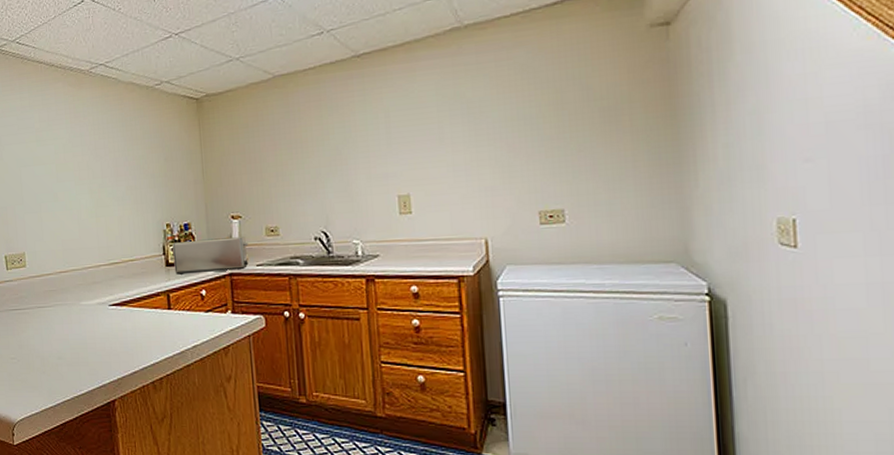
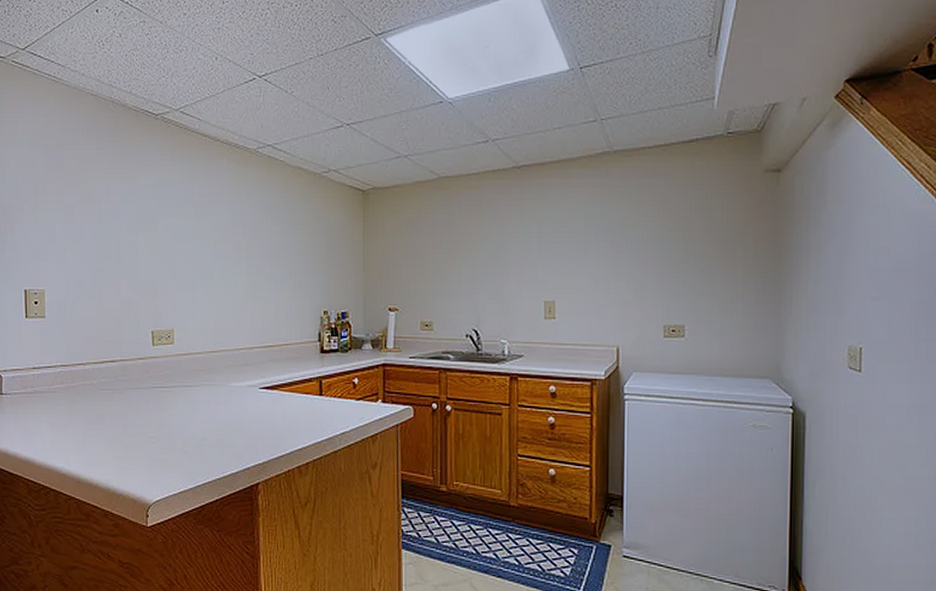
toaster: present [172,236,249,275] -> none [329,329,403,362]

